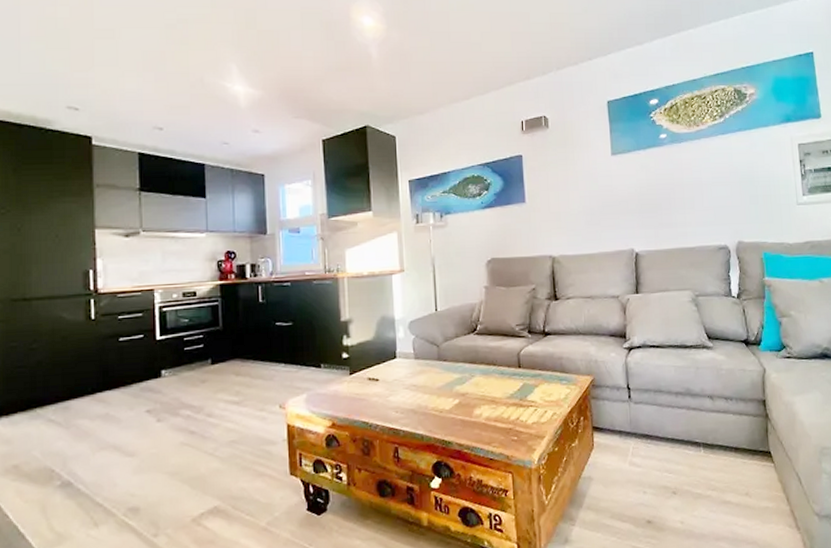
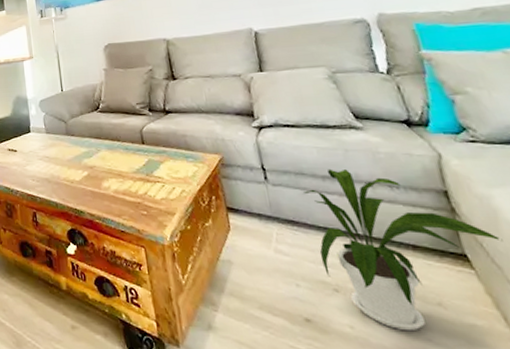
house plant: none [659,385,796,520] -> present [304,169,503,332]

